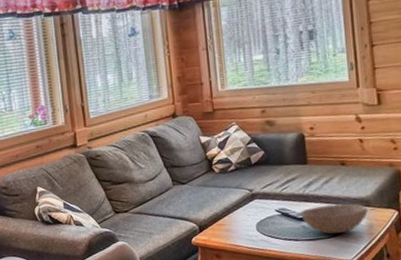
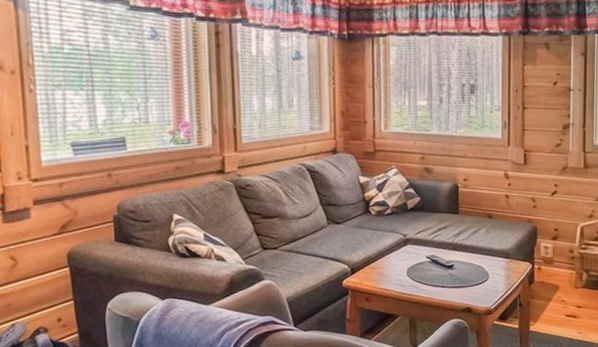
bowl: present [300,203,368,234] -> none [449,254,507,283]

